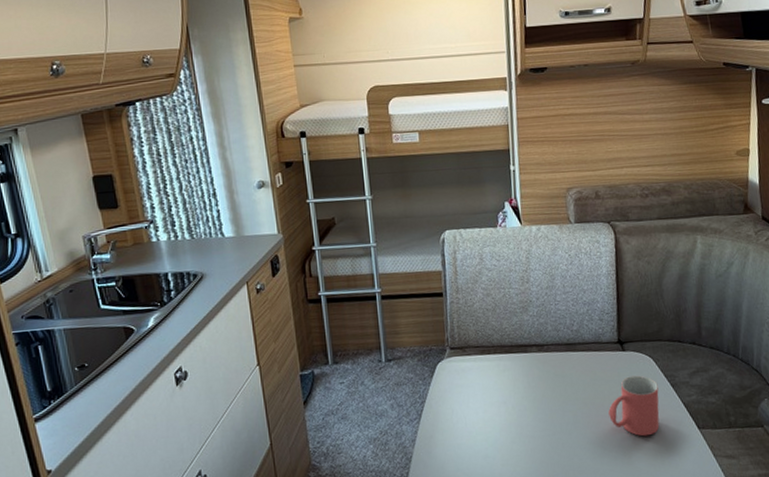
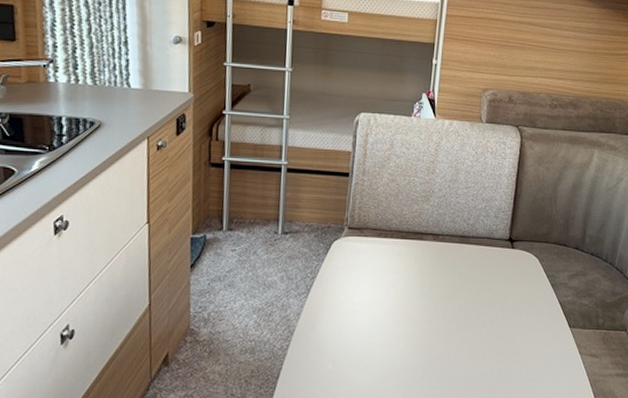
mug: present [608,375,660,437] -> none [490,273,539,330]

